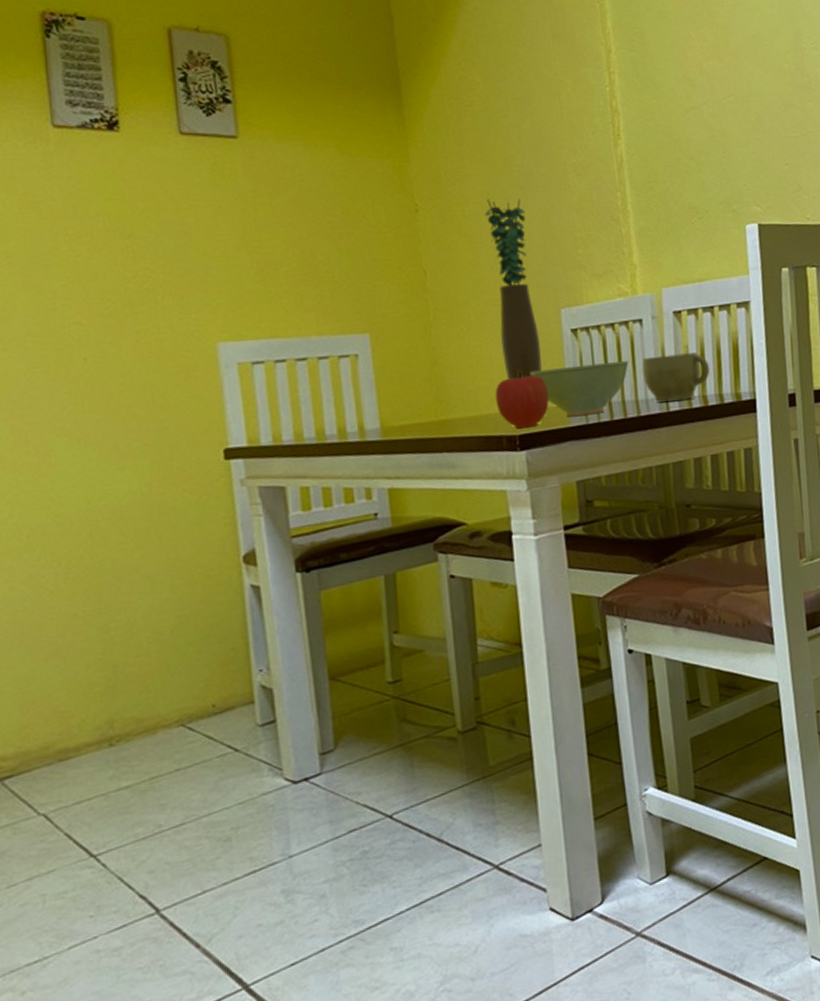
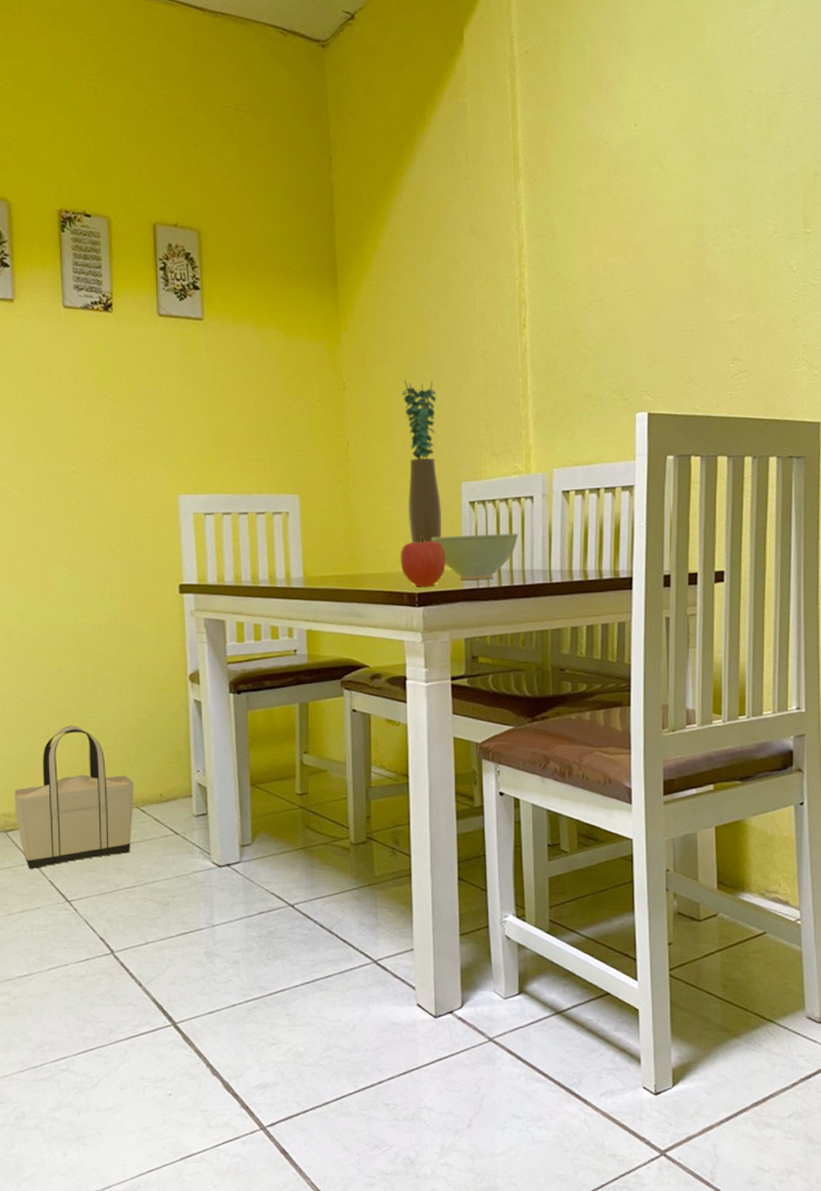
shopping bag: none [11,634,178,823] -> present [15,725,134,869]
cup: present [642,352,710,402] -> none [530,530,592,573]

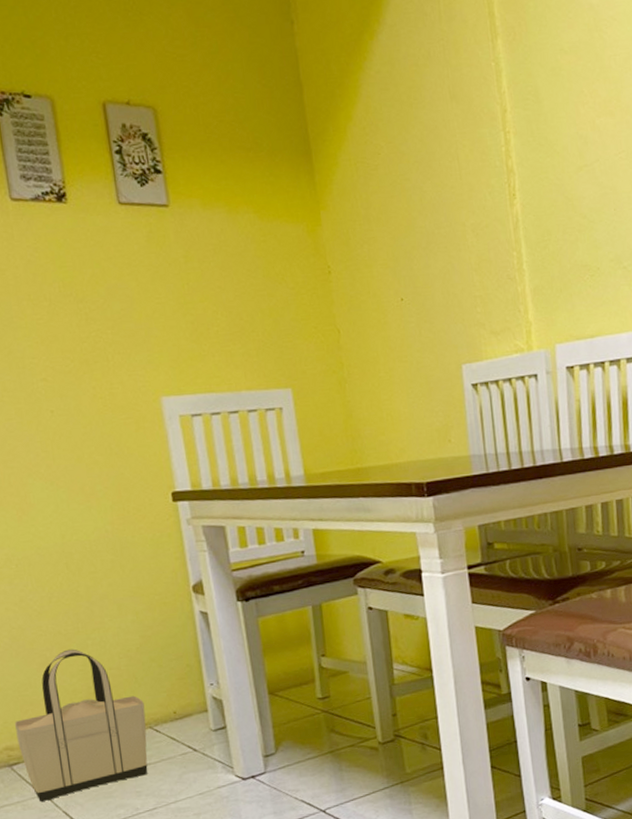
fruit: present [400,536,446,587] -> none [404,423,453,477]
vase: present [402,380,442,544] -> none [391,259,446,432]
bowl: present [431,533,519,581] -> none [435,413,525,466]

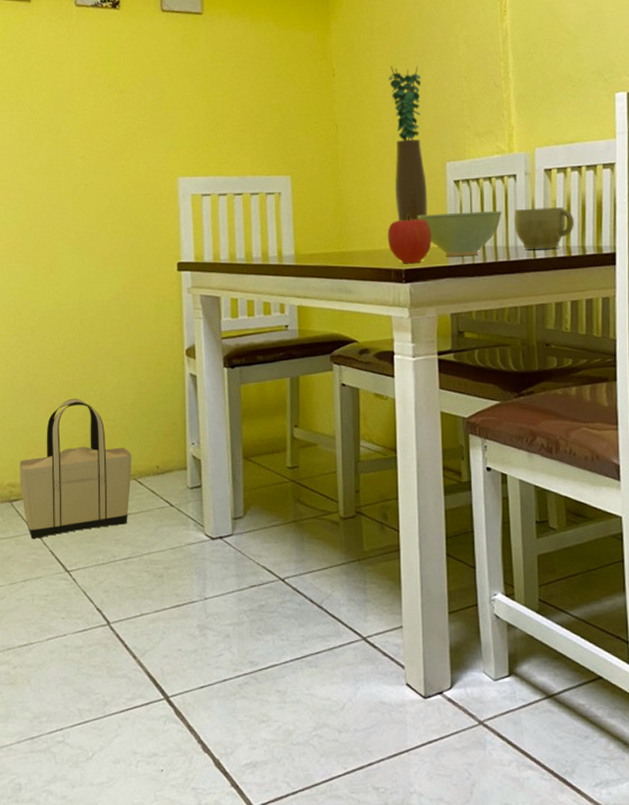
vase: none [391,259,446,432] -> present [388,66,427,222]
fruit: none [404,423,453,477] -> present [387,214,432,264]
bowl: none [435,413,525,466] -> present [417,210,502,257]
cup: none [537,406,601,453] -> present [513,207,575,249]

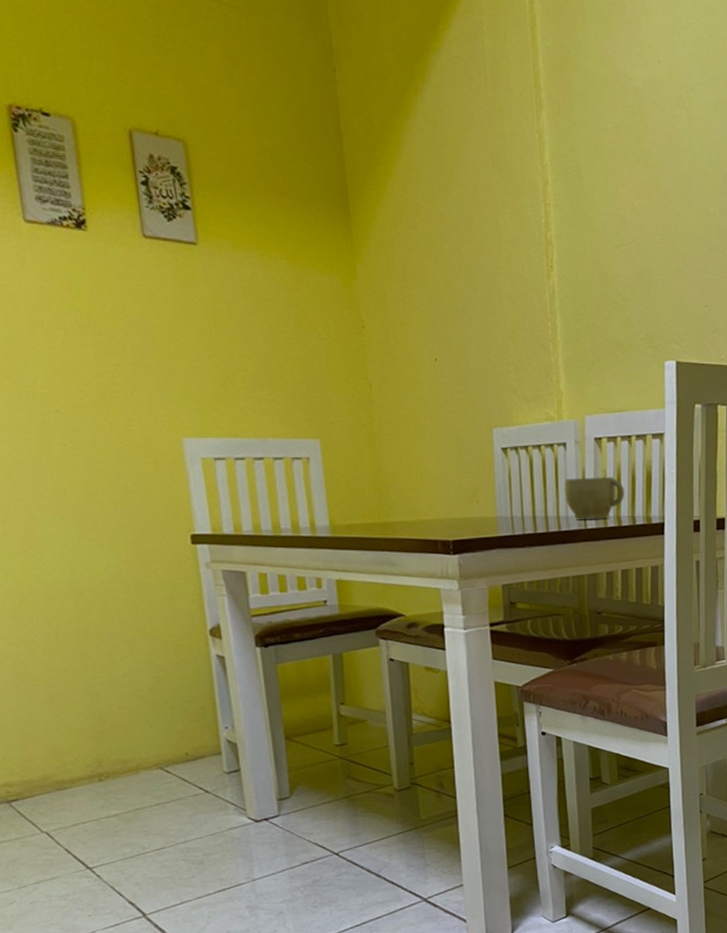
shopping bag: present [20,398,132,538] -> none [15,687,157,839]
fruit: present [387,214,432,264] -> none [432,482,480,535]
vase: present [388,66,427,222] -> none [426,320,474,491]
bowl: present [417,210,502,257] -> none [463,479,553,528]

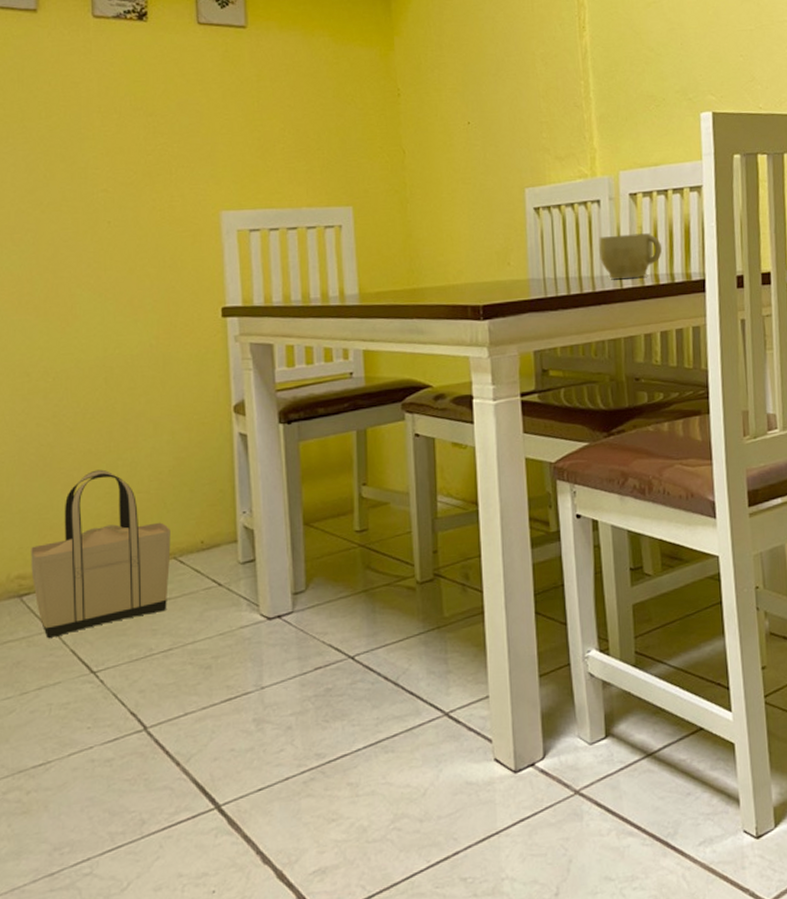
shopping bag: none [15,687,157,839] -> present [31,469,171,638]

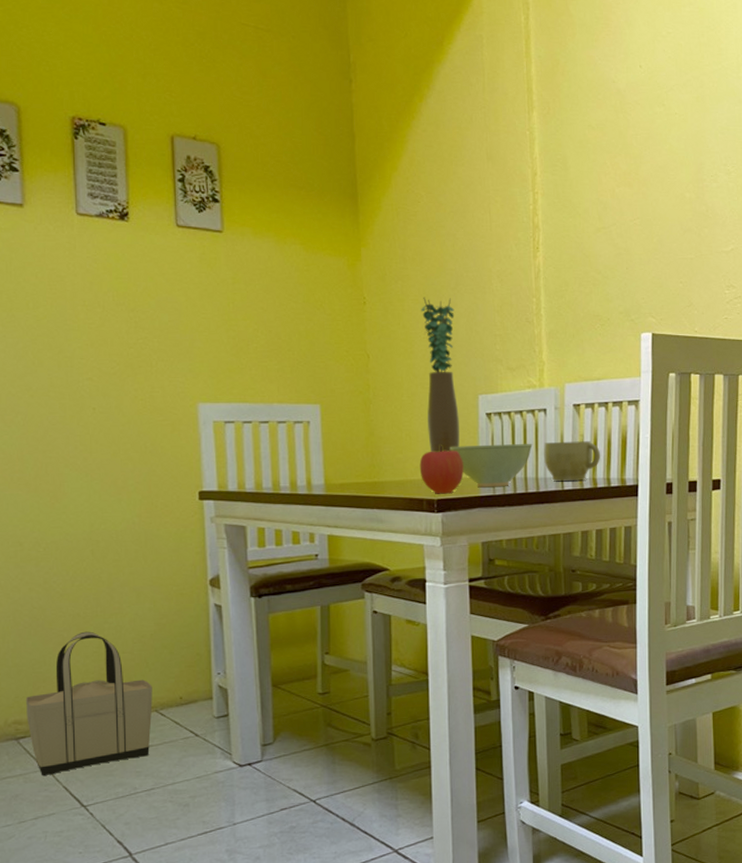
vase: none [460,85,506,254] -> present [421,297,460,453]
fruit: none [462,245,511,299] -> present [419,445,464,494]
bowl: none [494,238,586,290] -> present [449,443,533,488]

